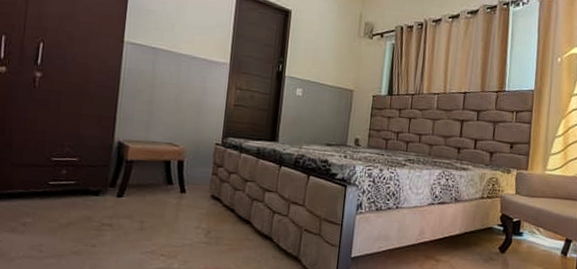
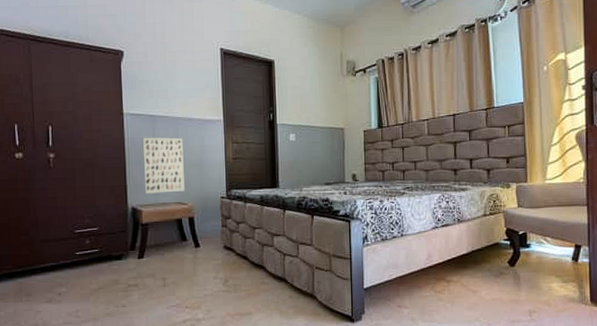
wall art: none [134,69,184,132] -> present [142,137,185,194]

